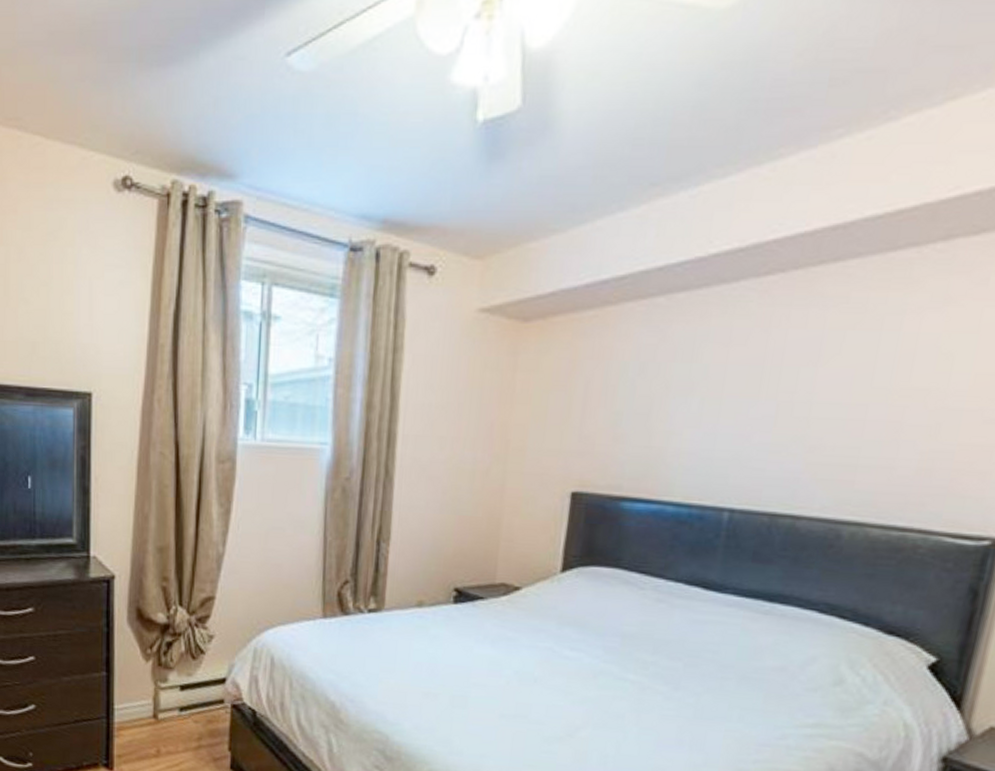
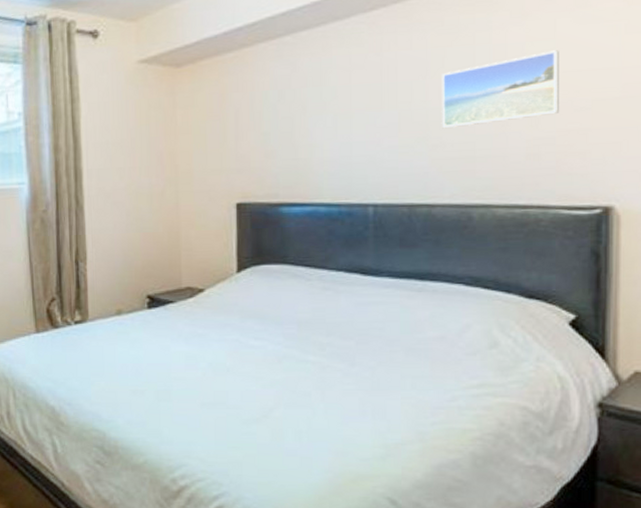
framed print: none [825,347,980,429] -> present [442,50,559,129]

